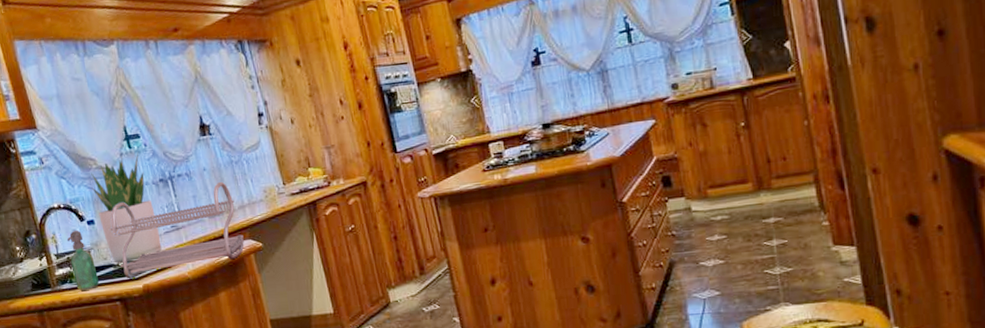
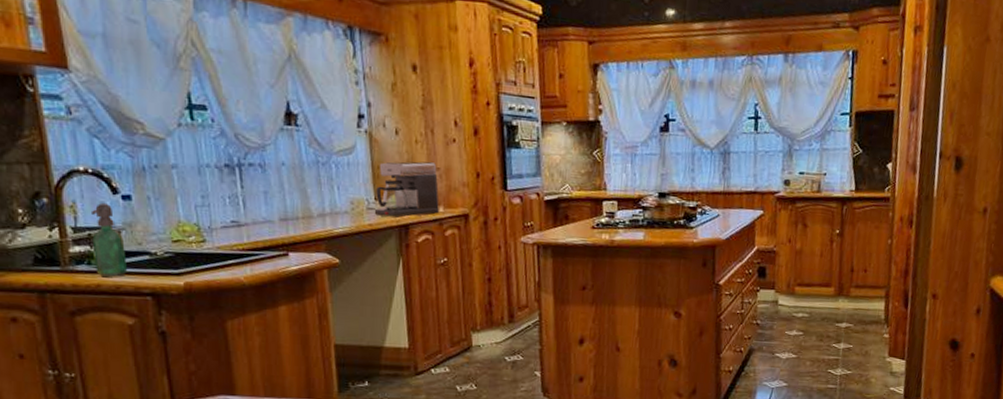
planter: present [90,151,162,263] -> none [133,126,216,252]
dish rack: present [109,181,245,279] -> none [150,181,318,273]
coffee maker: none [282,141,340,198] -> present [374,161,439,218]

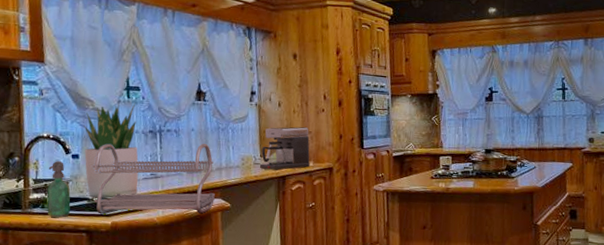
planter: none [133,126,216,252] -> present [83,102,139,198]
dish rack: none [150,181,318,273] -> present [91,143,215,215]

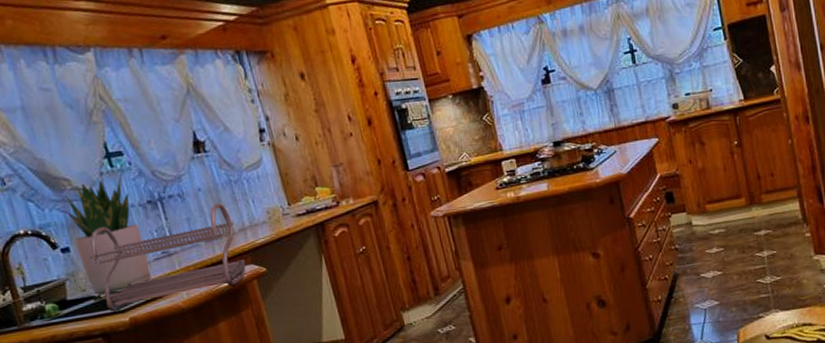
soap dispenser: present [46,160,71,218] -> none [37,259,77,328]
coffee maker: present [259,126,310,171] -> none [286,159,350,220]

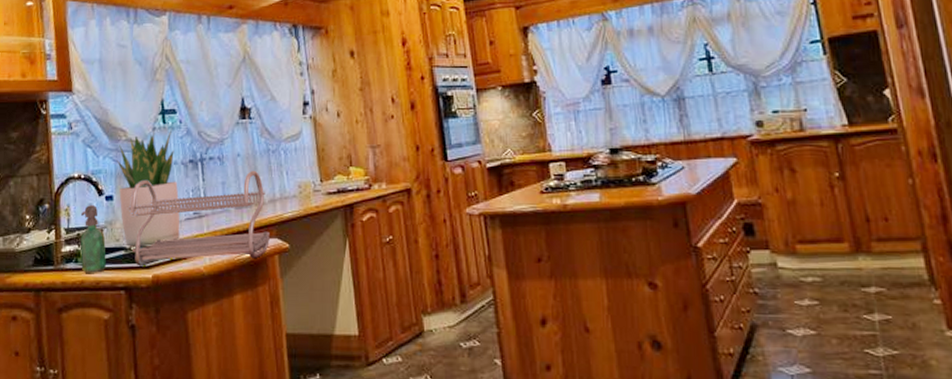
soap dispenser: none [37,259,77,328] -> present [80,204,106,274]

